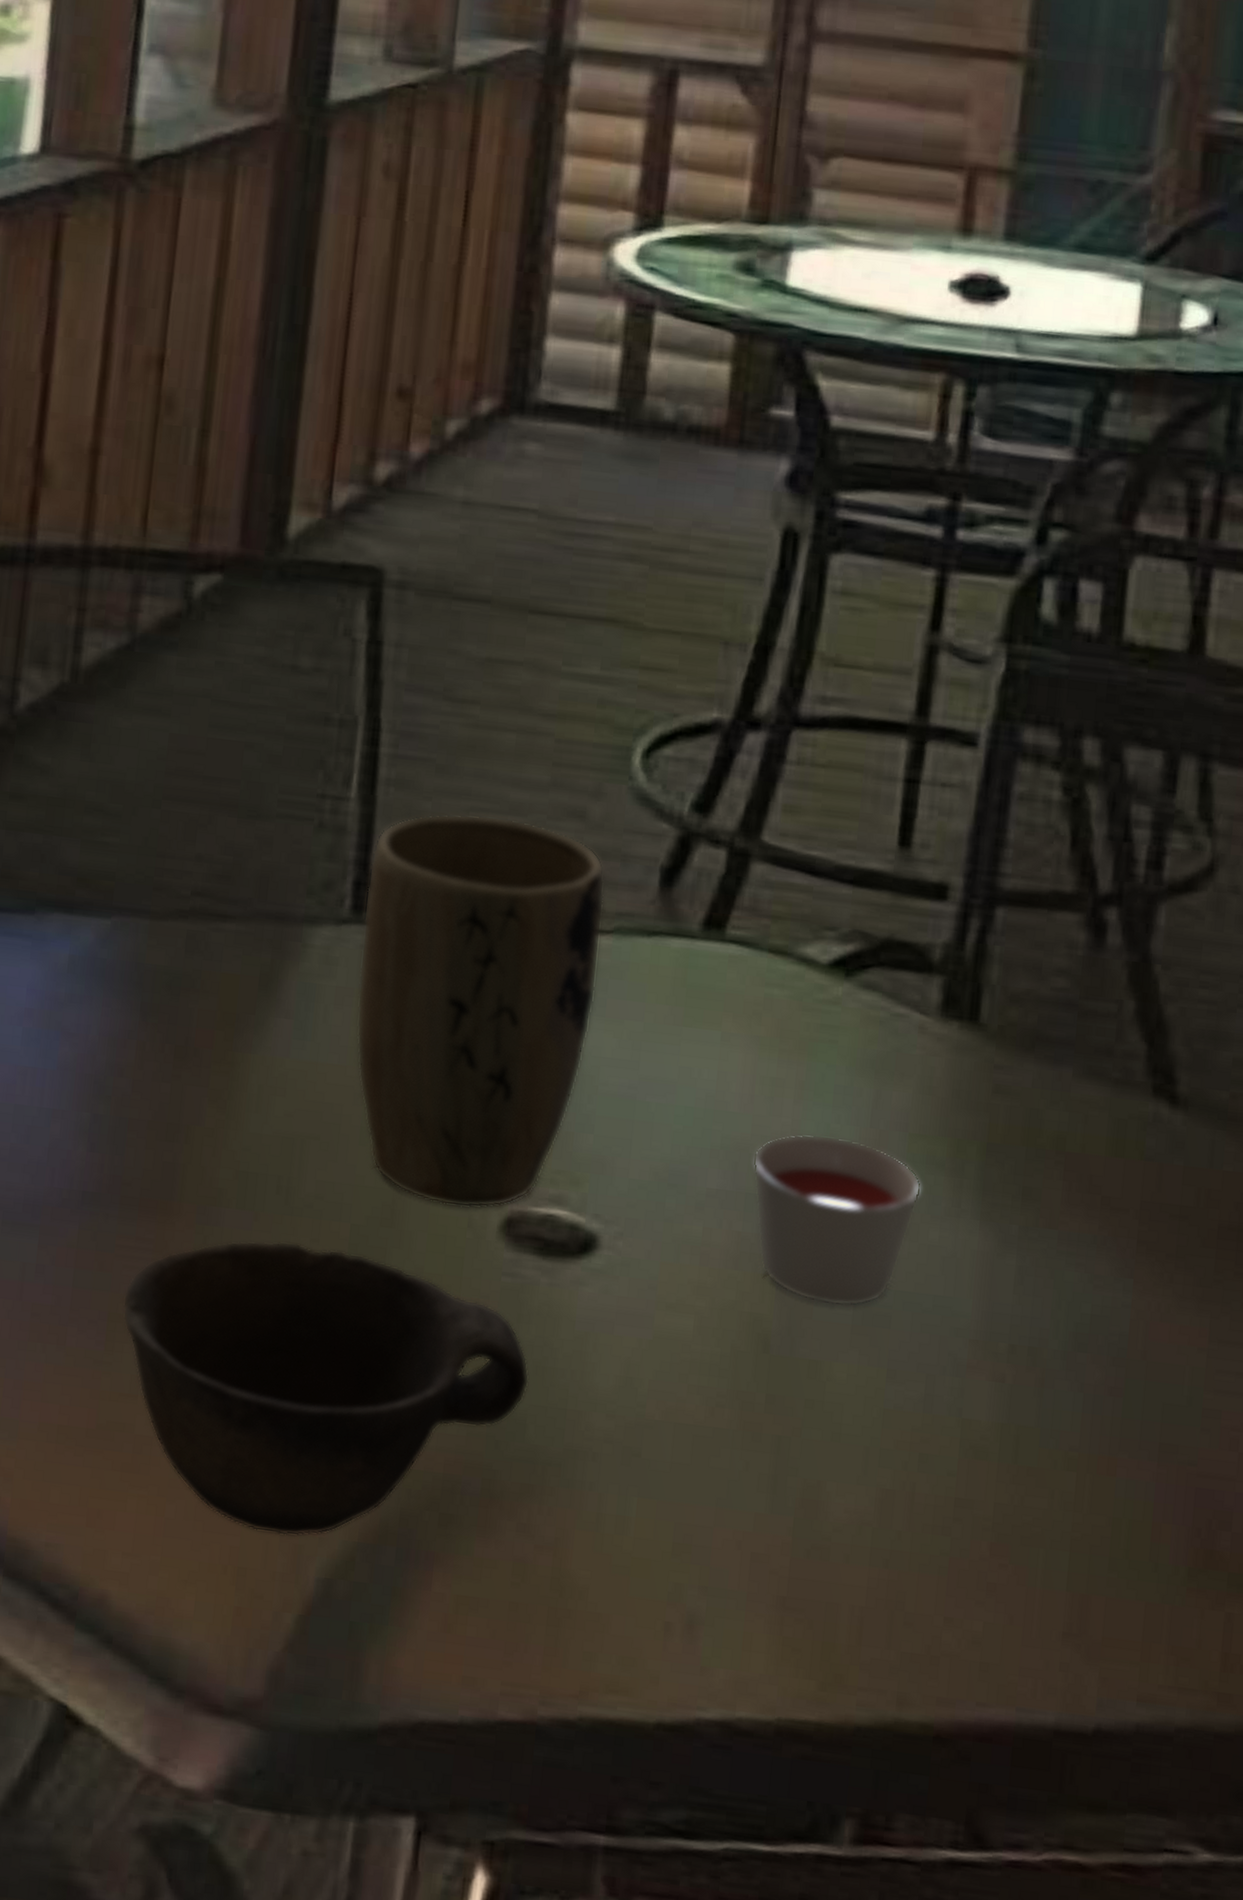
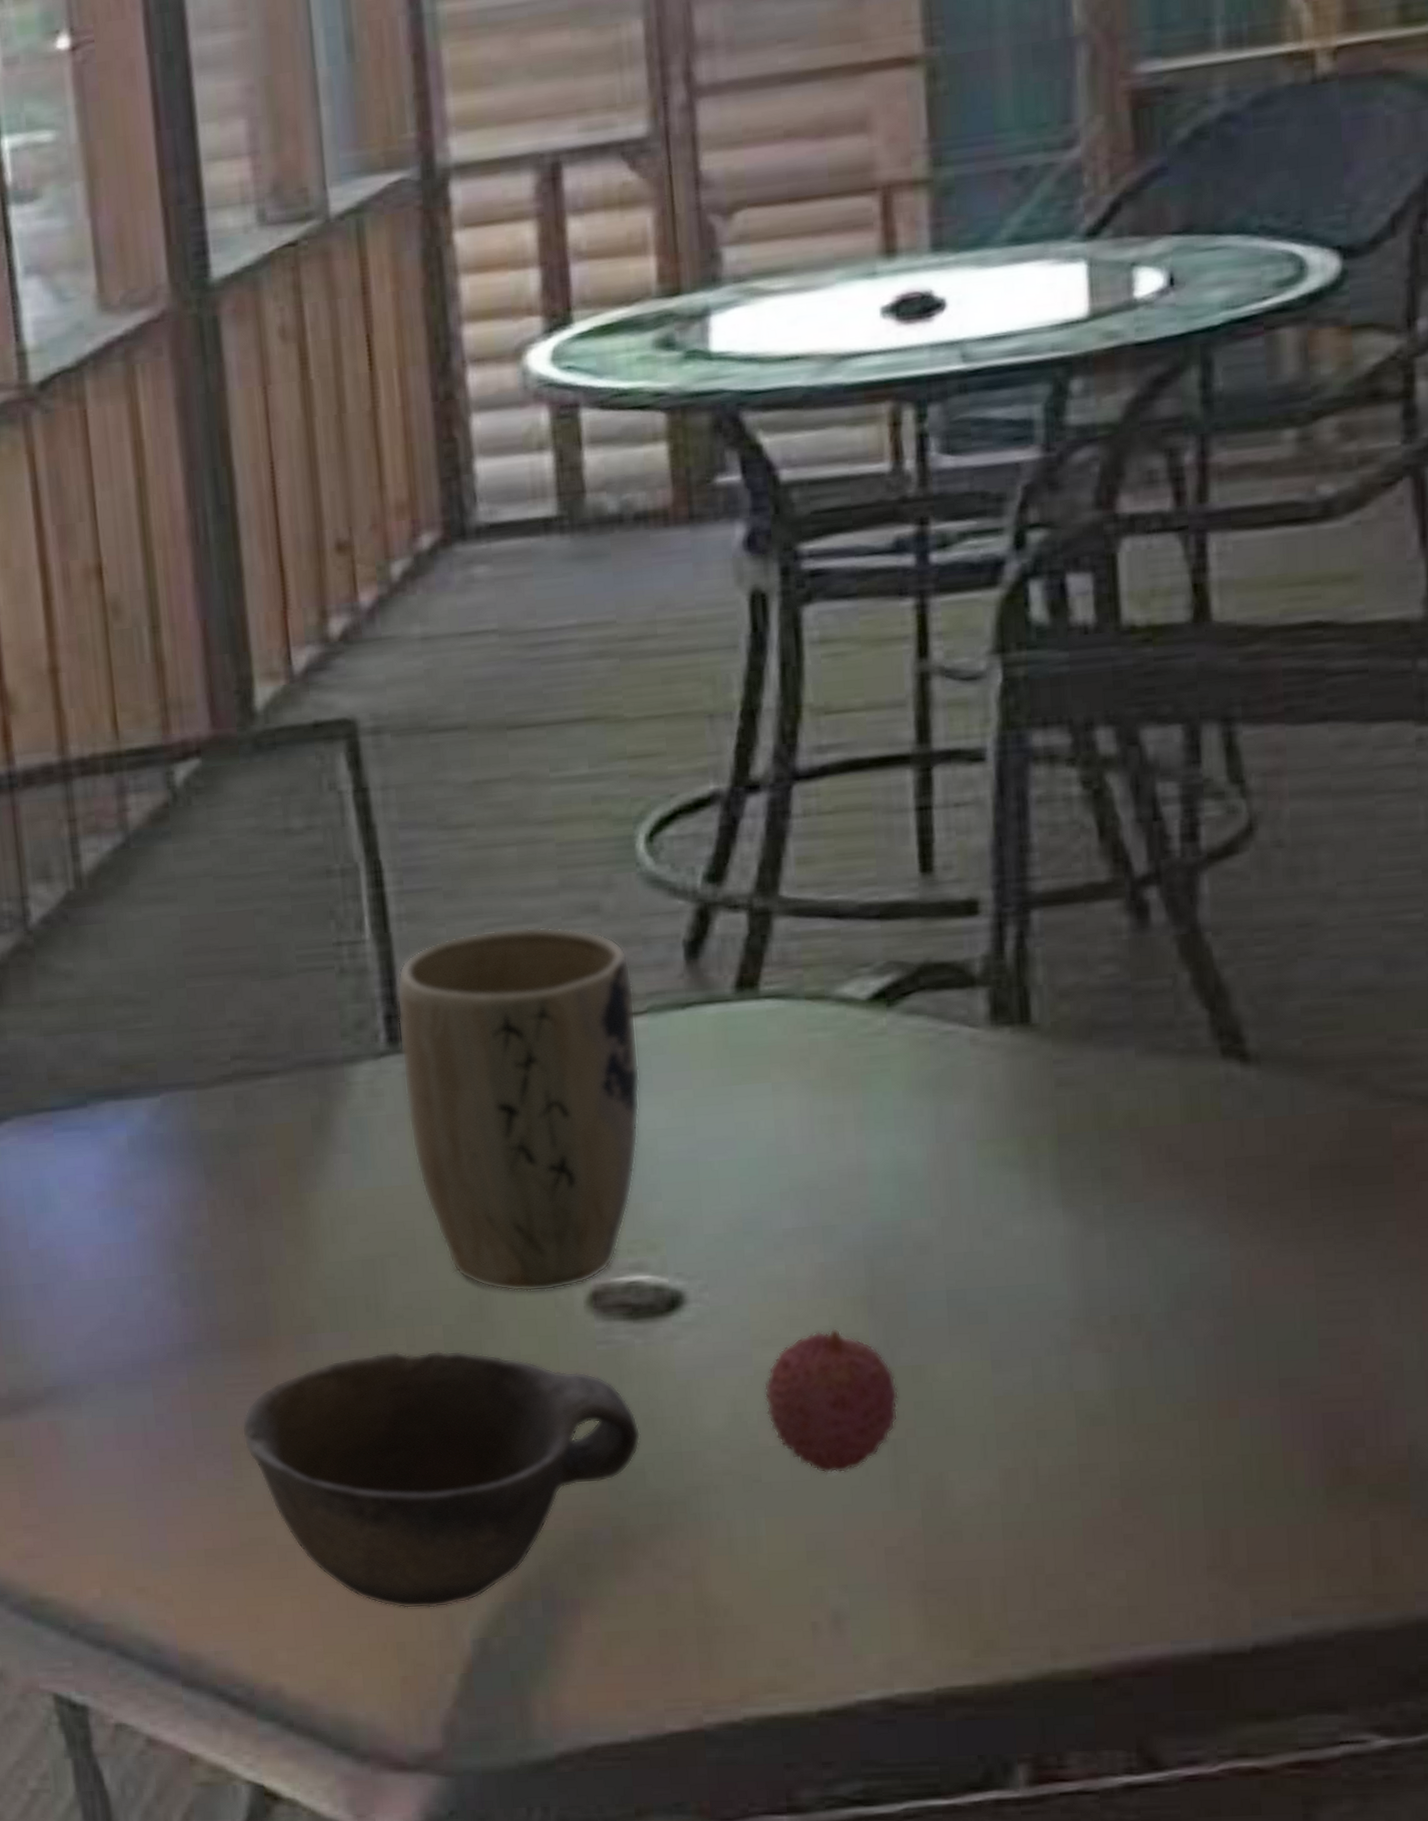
fruit: none [658,1304,792,1464] -> present [764,1328,899,1474]
candle: present [753,1133,921,1307] -> none [824,1157,998,1314]

